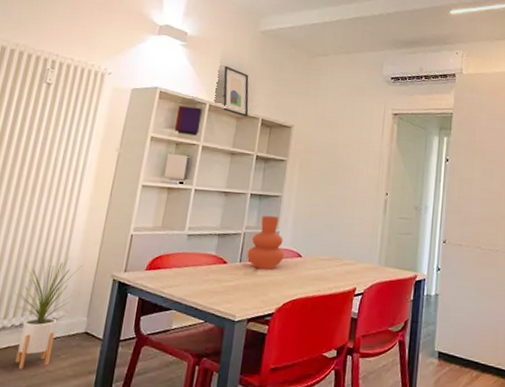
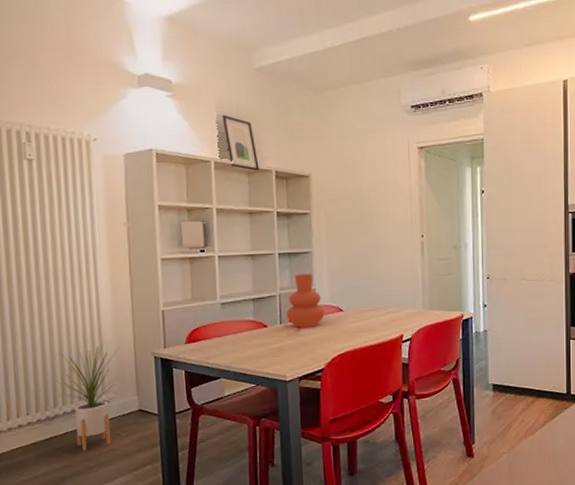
books: present [174,106,201,136] -> none [181,166,208,199]

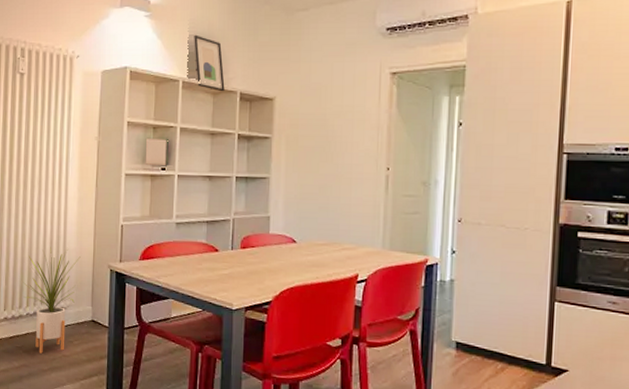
vase: present [286,274,325,328] -> none [238,200,277,256]

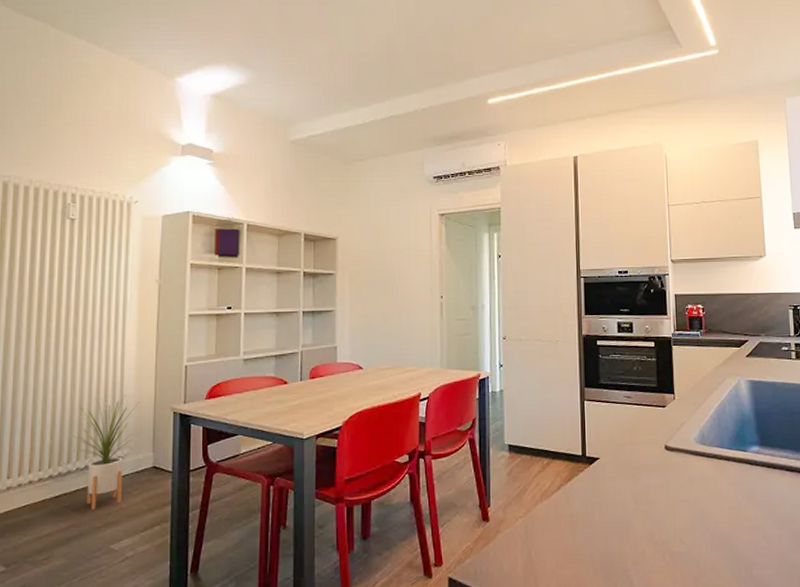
books: present [145,137,168,167] -> none [210,278,234,306]
books: none [149,85,174,117] -> present [214,228,239,258]
picture frame: present [194,34,225,92] -> none [257,181,289,233]

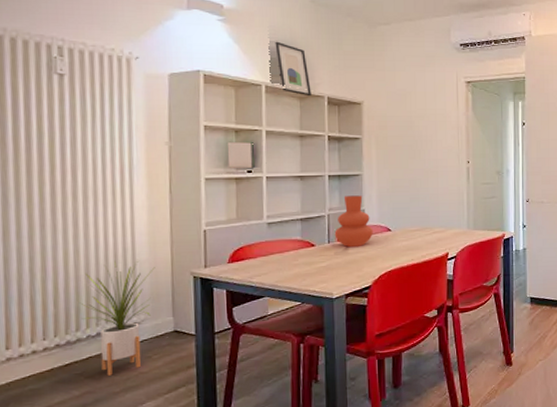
books: none [210,278,234,306] -> present [227,141,255,169]
books: present [214,228,239,258] -> none [229,89,258,120]
picture frame: none [257,181,289,233] -> present [275,41,312,97]
vase: none [307,332,345,385] -> present [334,195,373,247]

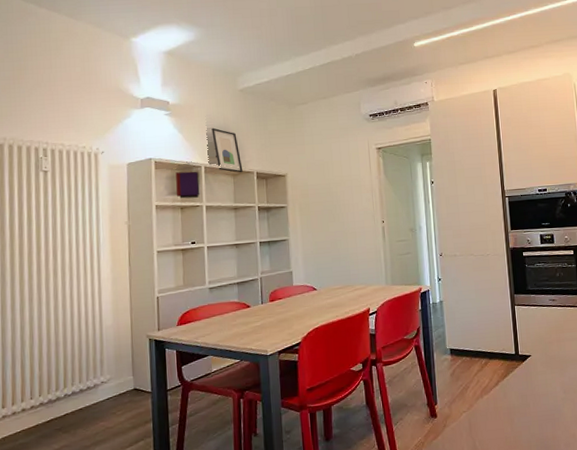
house plant: present [78,260,155,376] -> none [58,326,118,431]
books: present [227,141,255,169] -> none [175,216,197,242]
books: none [229,89,258,120] -> present [175,171,199,199]
vase: present [334,195,373,247] -> none [266,258,301,307]

